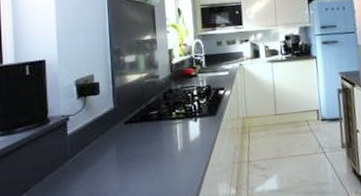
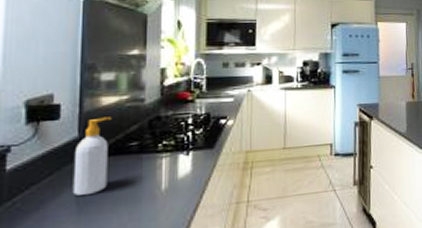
soap bottle: none [112,91,138,155] -> present [72,117,113,196]

